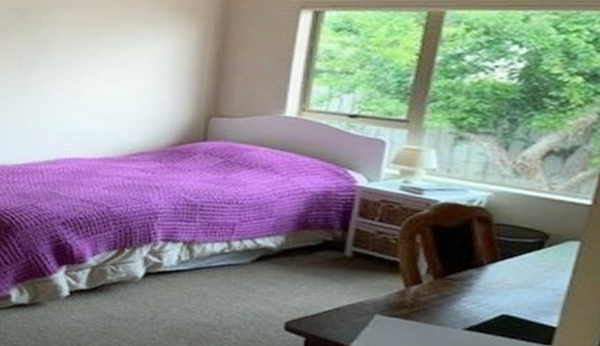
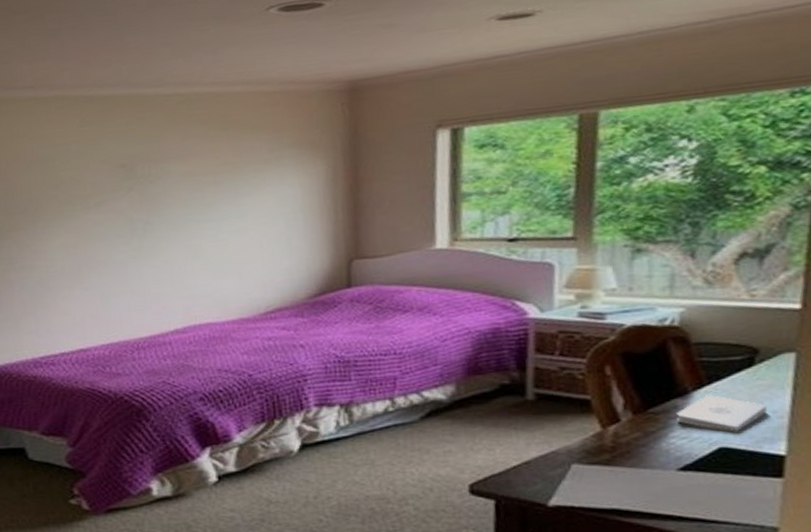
notepad: none [470,269,549,303] -> present [677,395,768,432]

